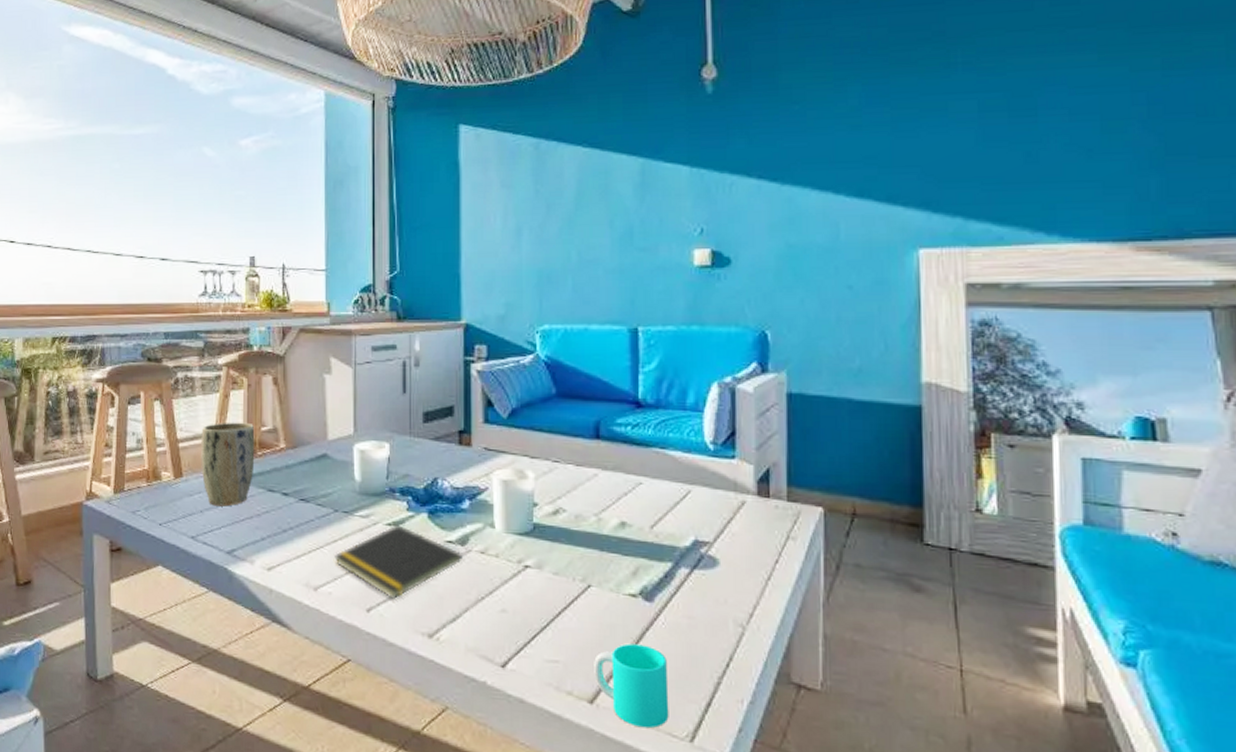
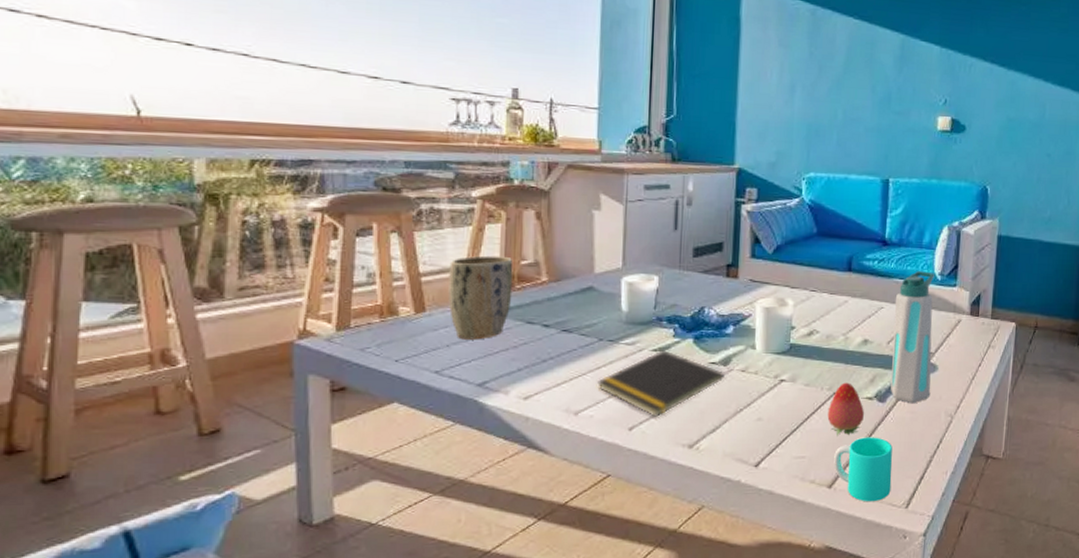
fruit: none [582,573,629,640] -> present [827,382,865,436]
water bottle: none [656,439,712,607] -> present [891,271,935,404]

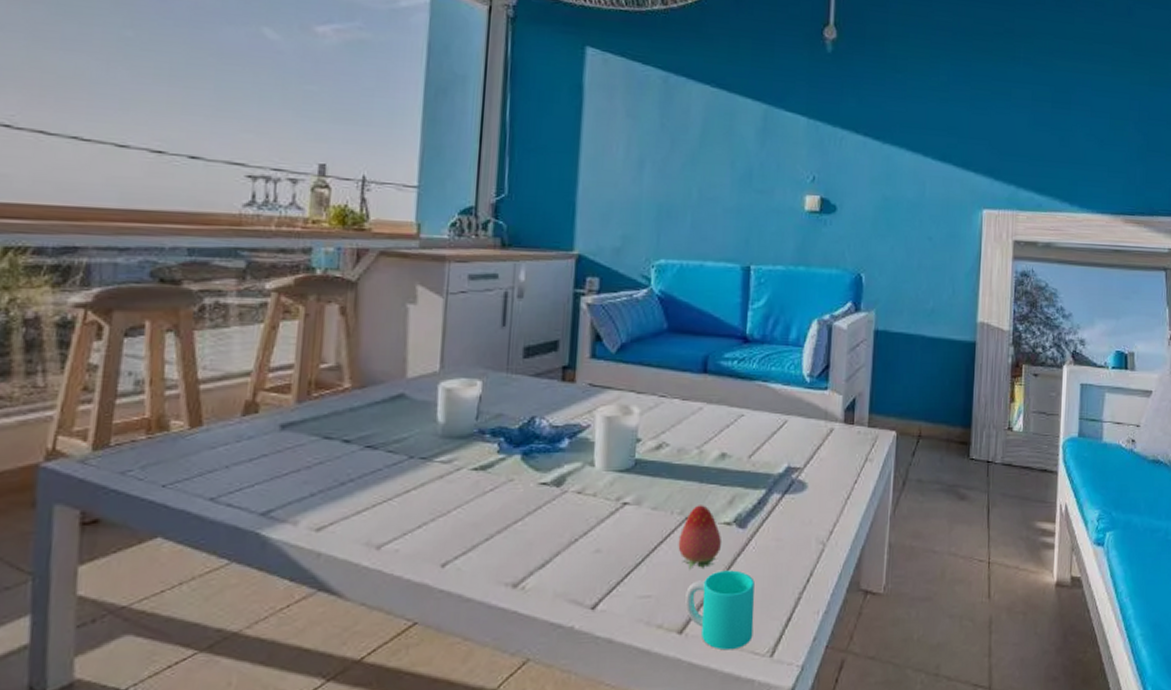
plant pot: present [448,255,514,340] -> none [230,358,311,459]
notepad: present [596,350,726,417] -> none [404,469,559,550]
water bottle: present [891,271,935,404] -> none [752,372,803,529]

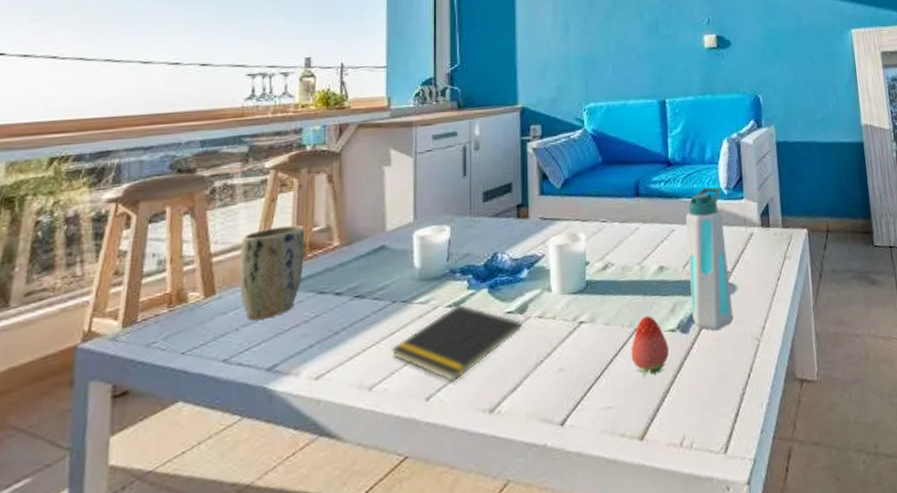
plant pot: none [230,358,311,459] -> present [239,225,305,321]
notepad: none [404,469,559,550] -> present [390,304,524,382]
cup: present [685,570,755,651] -> none [643,373,707,452]
water bottle: none [752,372,803,529] -> present [685,187,734,331]

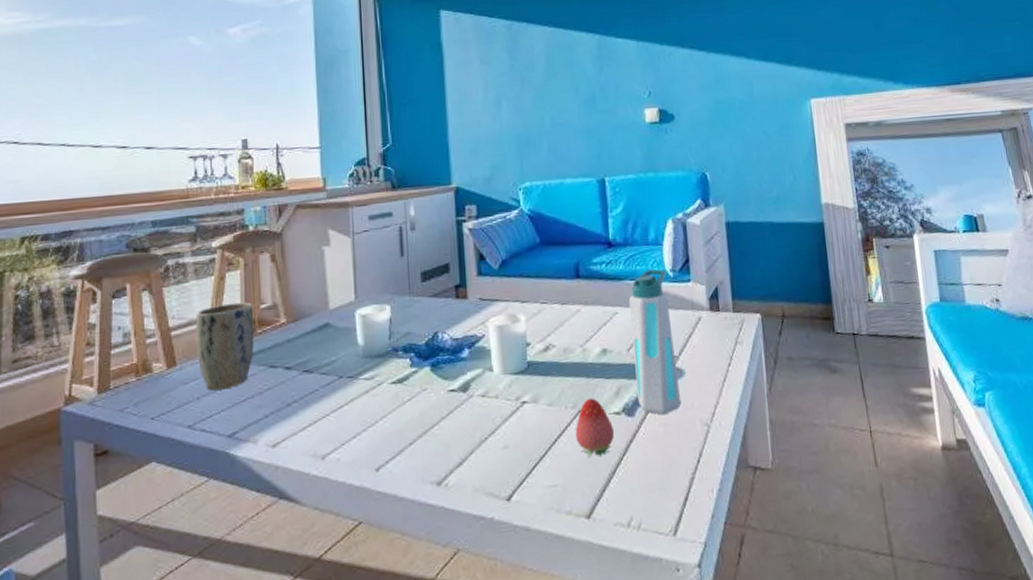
notepad: present [390,304,524,382] -> none [340,381,467,455]

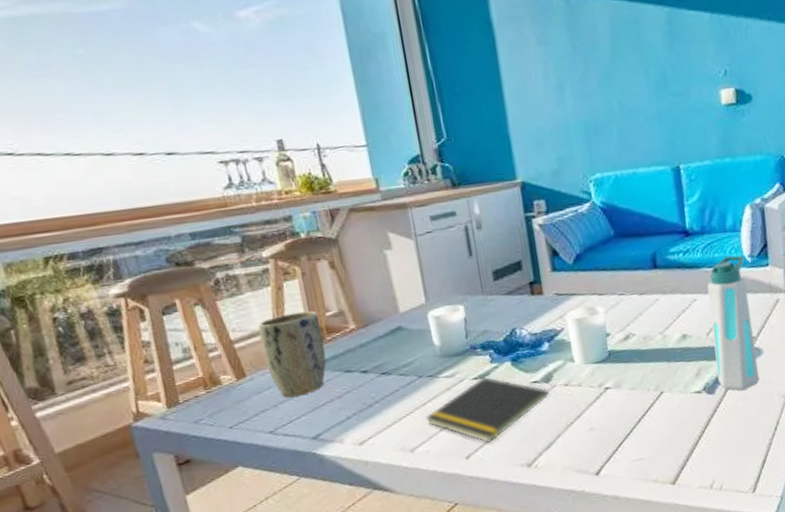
notepad: none [340,381,467,455] -> present [424,376,551,443]
fruit: present [575,398,615,459] -> none [658,380,696,434]

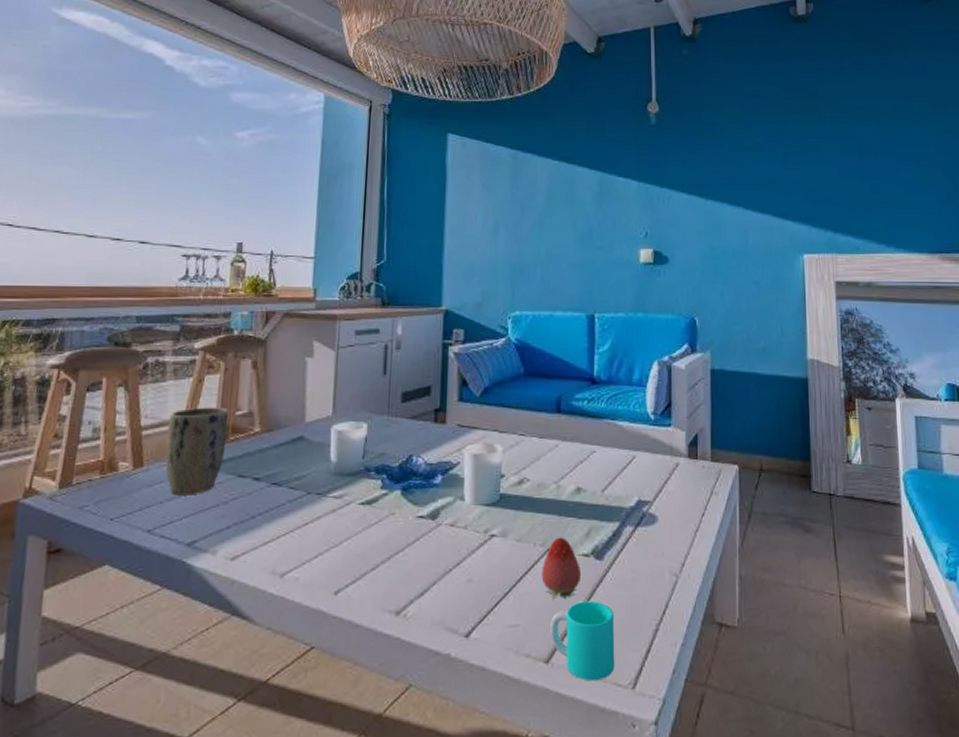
notepad: present [424,376,551,443] -> none [303,503,434,579]
fruit: none [658,380,696,434] -> present [541,537,582,600]
cup: none [672,428,735,493] -> present [550,601,615,681]
water bottle: present [707,255,760,391] -> none [607,410,652,561]

